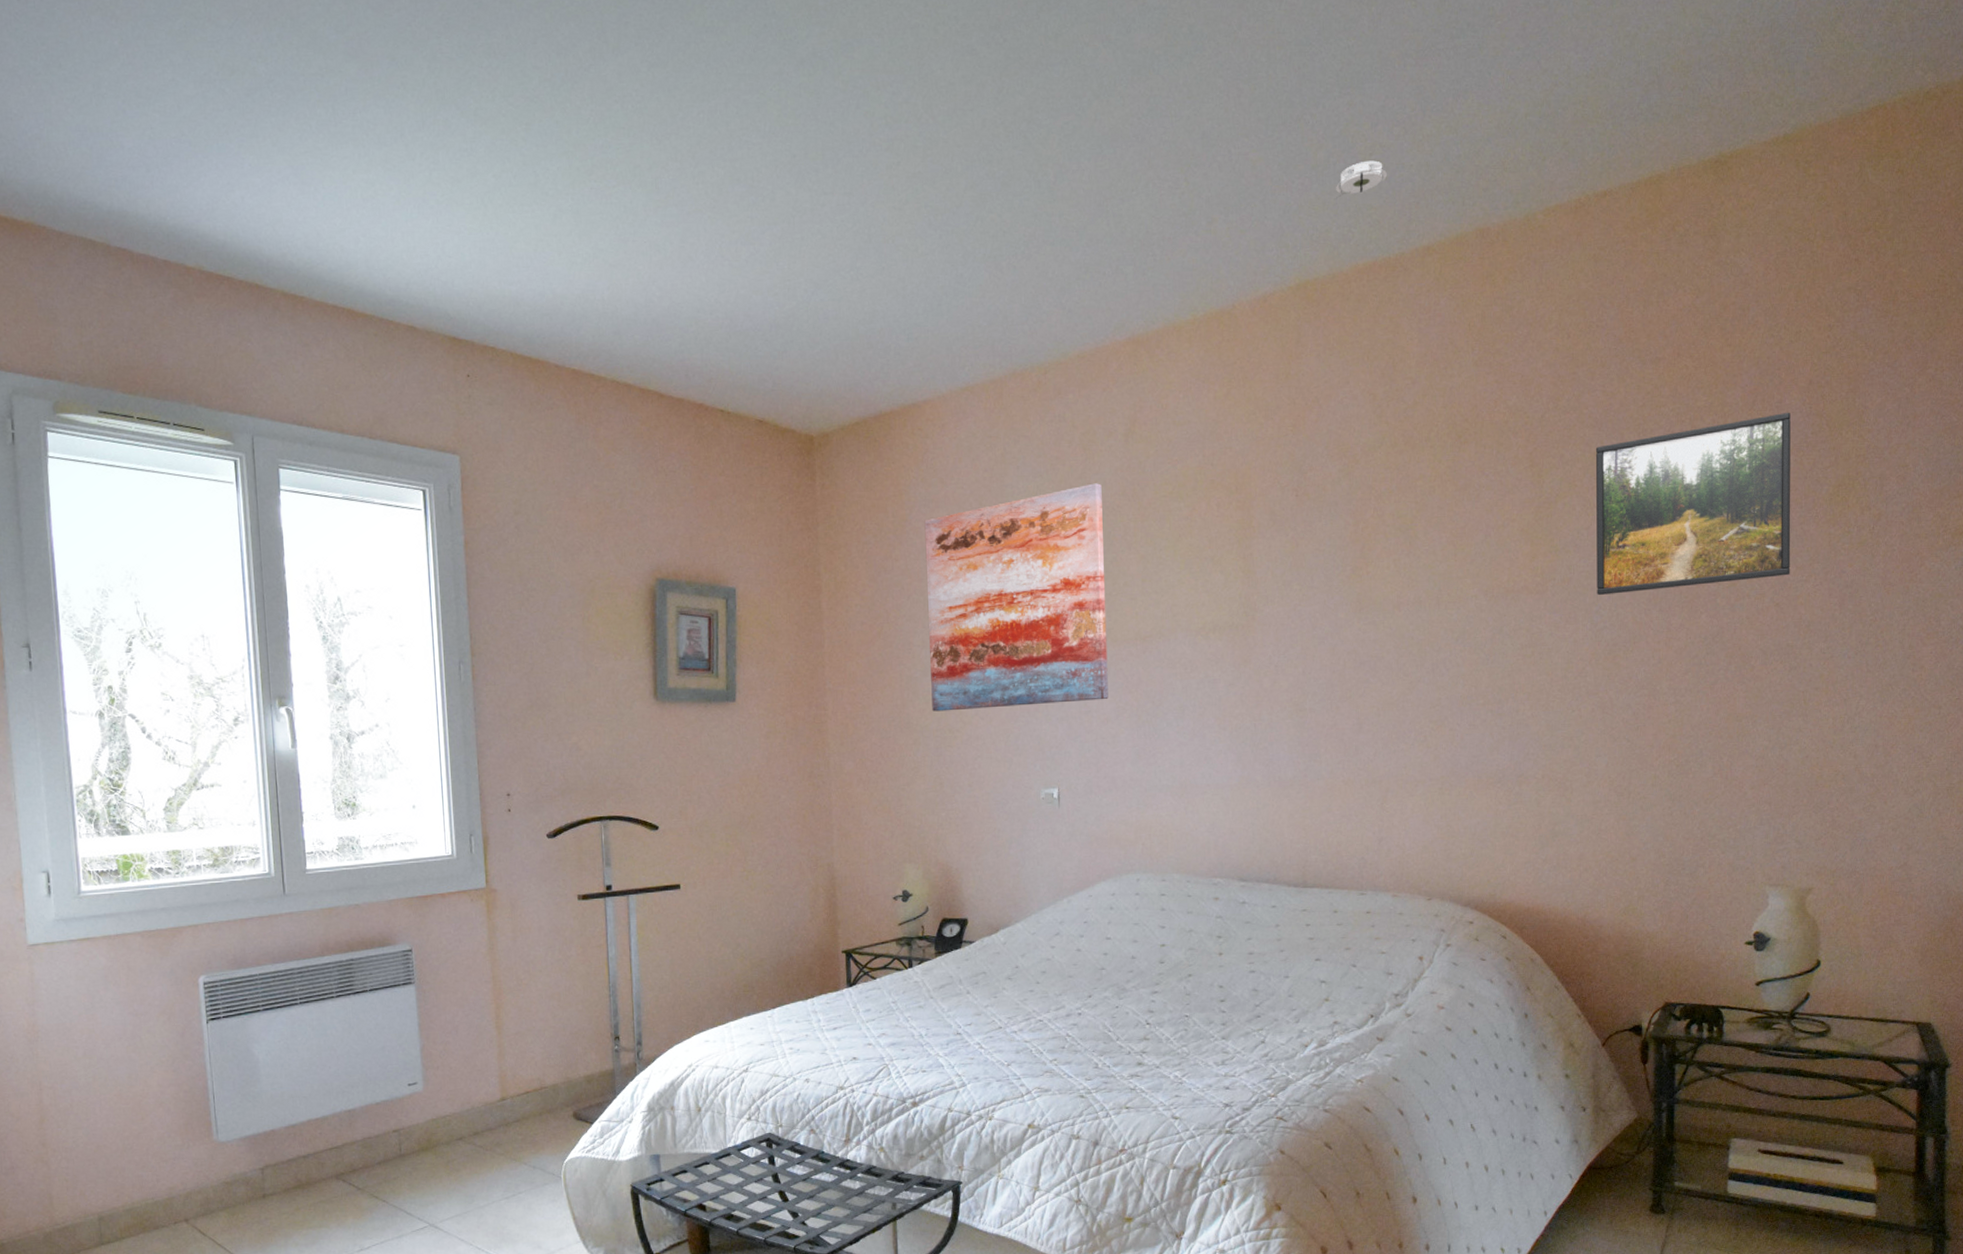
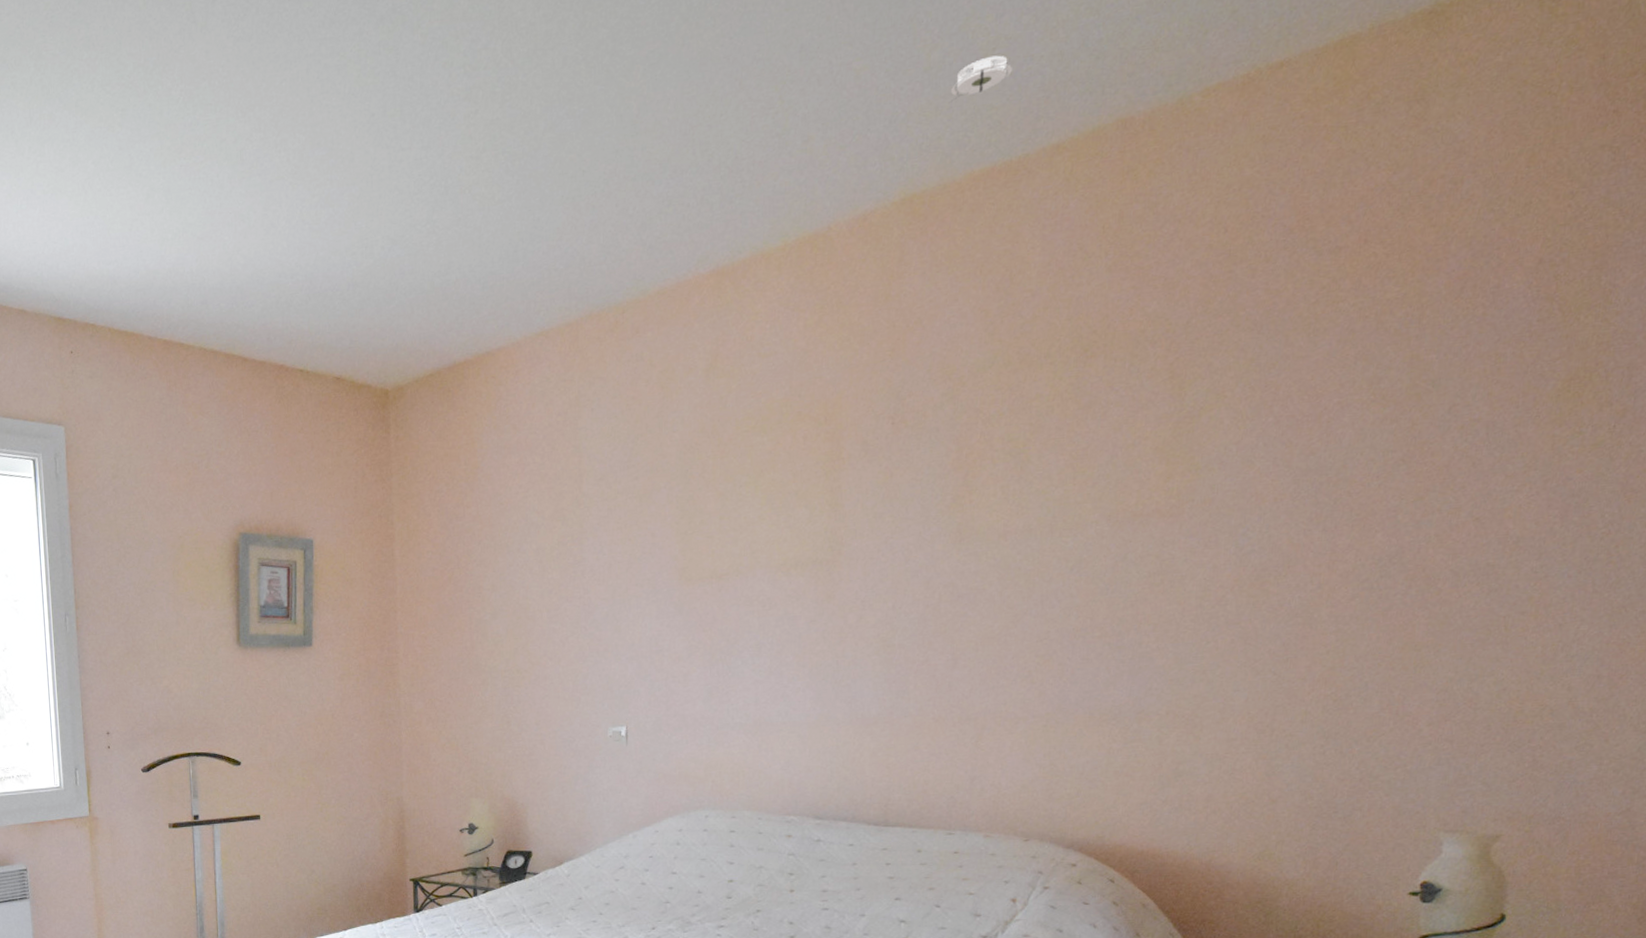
wall art: present [924,483,1108,712] -> none [496,421,681,653]
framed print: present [1595,412,1791,596] -> none [1244,297,1511,517]

